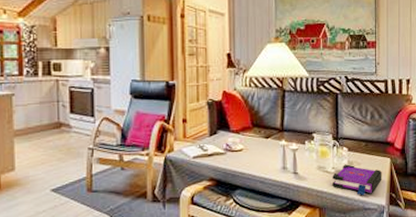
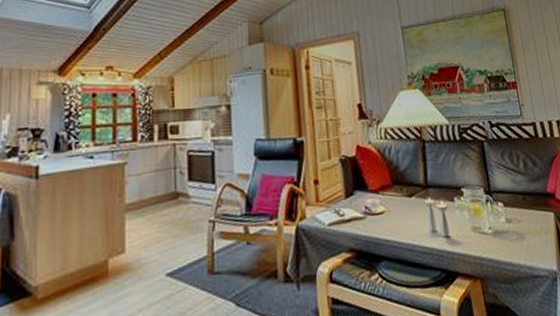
board game: present [332,164,382,196] -> none [490,222,549,261]

